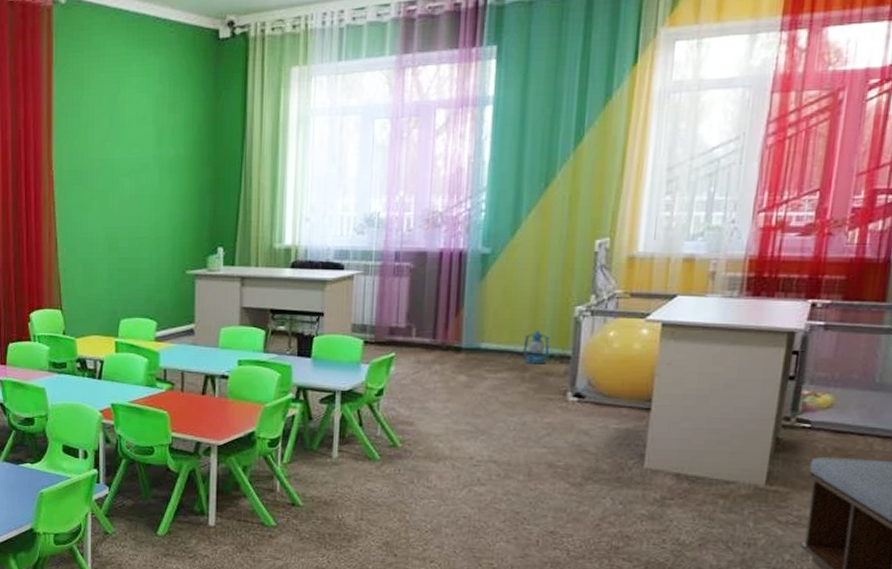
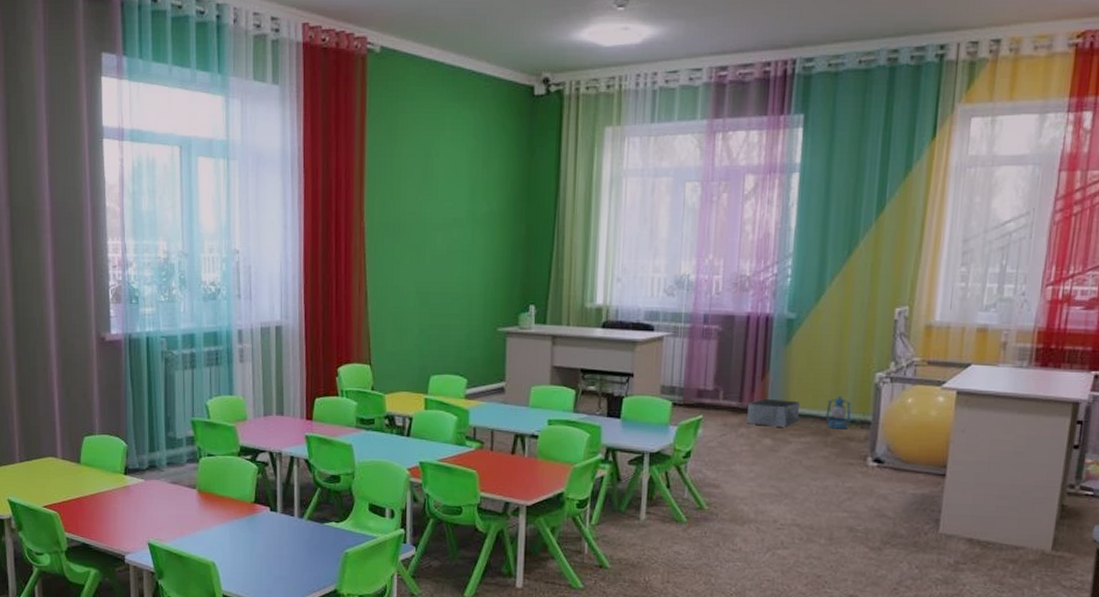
storage bin: none [441,335,495,363] -> present [747,399,799,427]

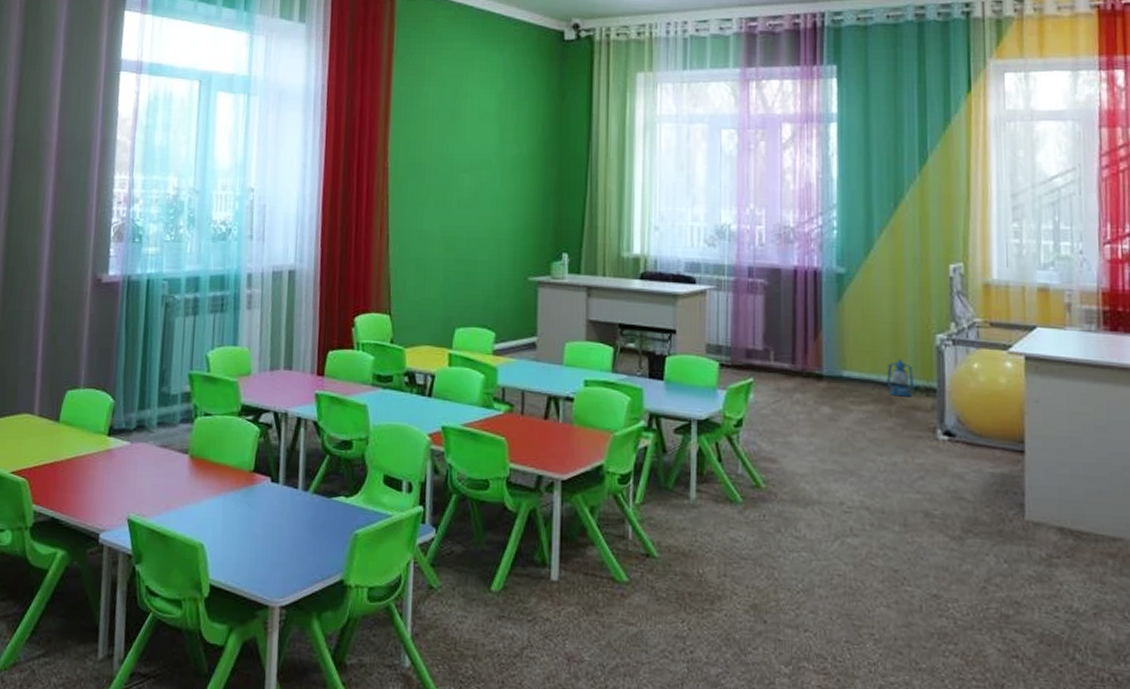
storage bin: present [747,399,799,427] -> none [802,361,857,393]

